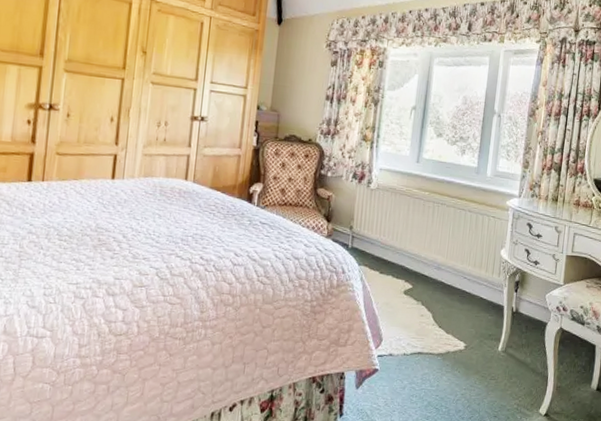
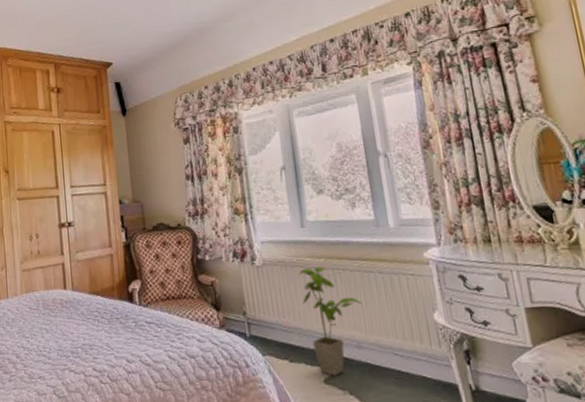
house plant: none [402,198,450,289] -> present [299,266,363,376]

